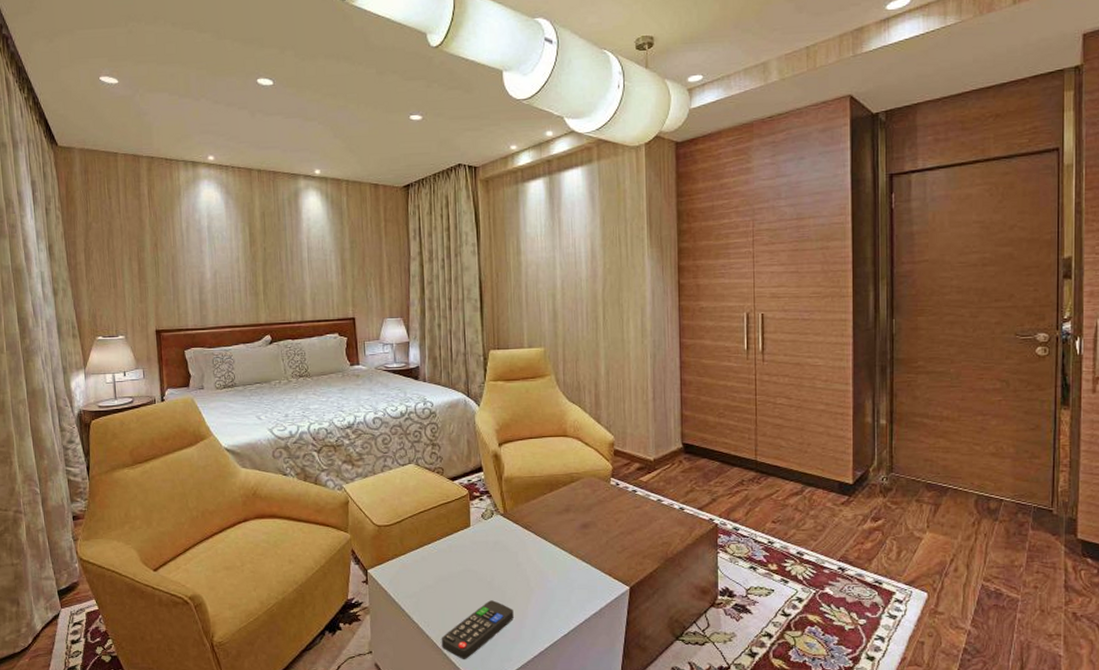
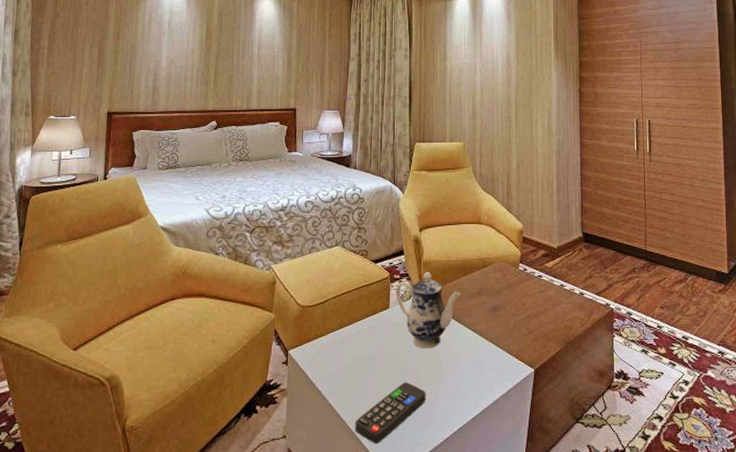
teapot: none [476,489,546,567] -> present [396,272,460,349]

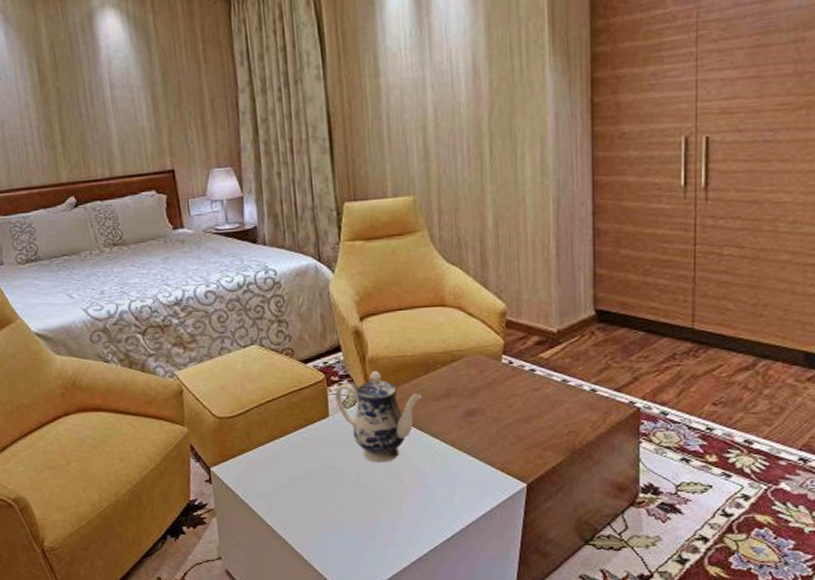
remote control: present [355,382,426,445] -> none [300,500,385,567]

